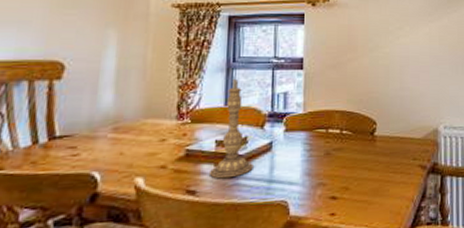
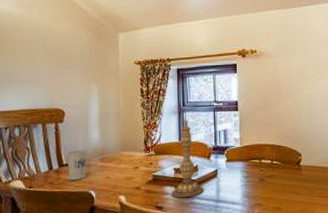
cup: none [62,117,93,159] -> present [67,150,87,181]

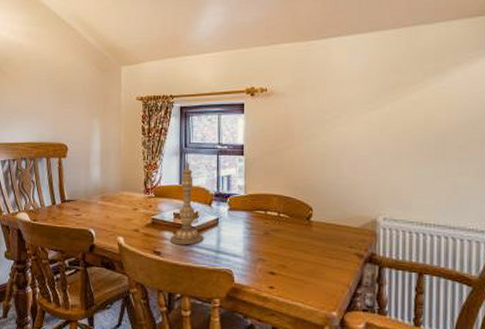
cup: present [67,150,87,181] -> none [69,187,88,217]

